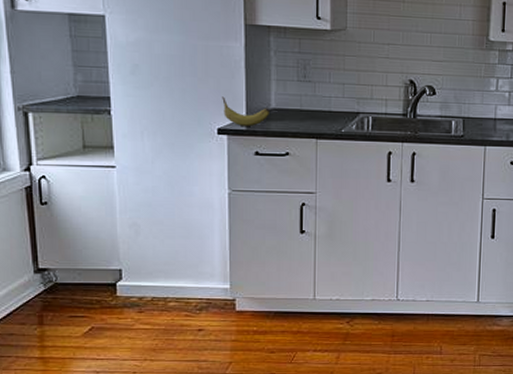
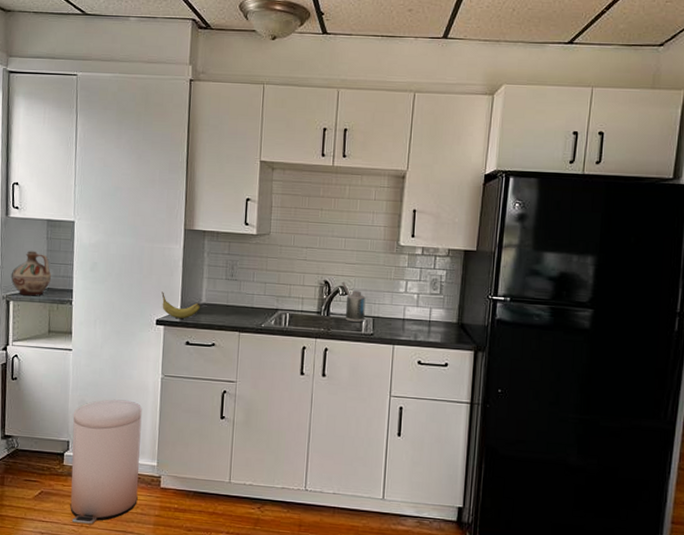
ceramic jug: none [27,51,81,106] -> present [12,251,52,296]
pedal bin: none [125,219,210,358] -> present [70,399,142,525]
soap dispenser: none [429,80,455,124] -> present [342,281,366,323]

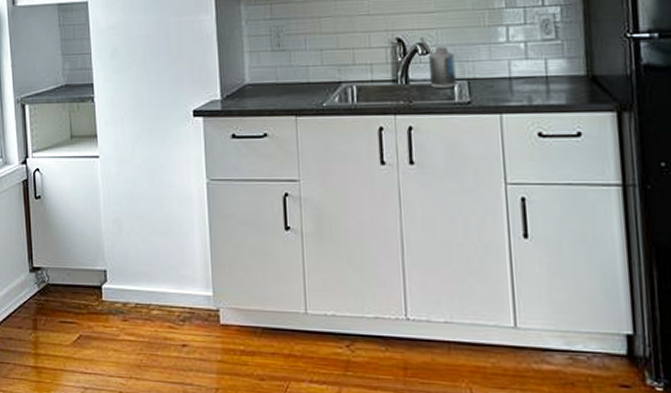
ceramic jug: present [12,251,52,296] -> none [25,42,69,97]
pedal bin: present [70,399,142,525] -> none [108,214,194,376]
fruit: present [162,292,201,319] -> none [196,75,245,106]

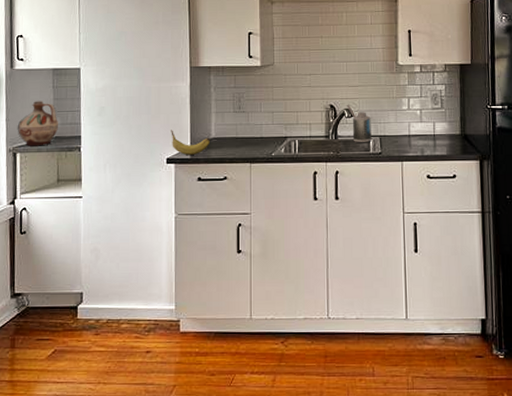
ceramic jug: none [25,42,69,97] -> present [18,101,59,146]
fruit: none [196,75,245,106] -> present [171,130,211,155]

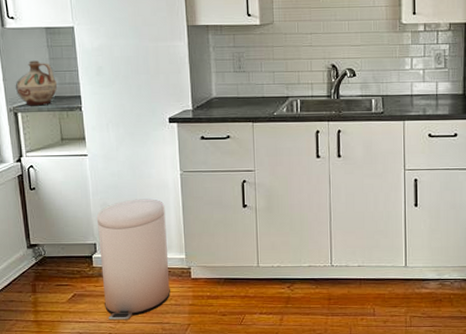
pedal bin: none [86,243,157,381] -> present [97,199,170,321]
fruit: present [171,130,211,155] -> none [171,90,212,114]
soap dispenser: present [347,104,372,143] -> none [349,64,374,103]

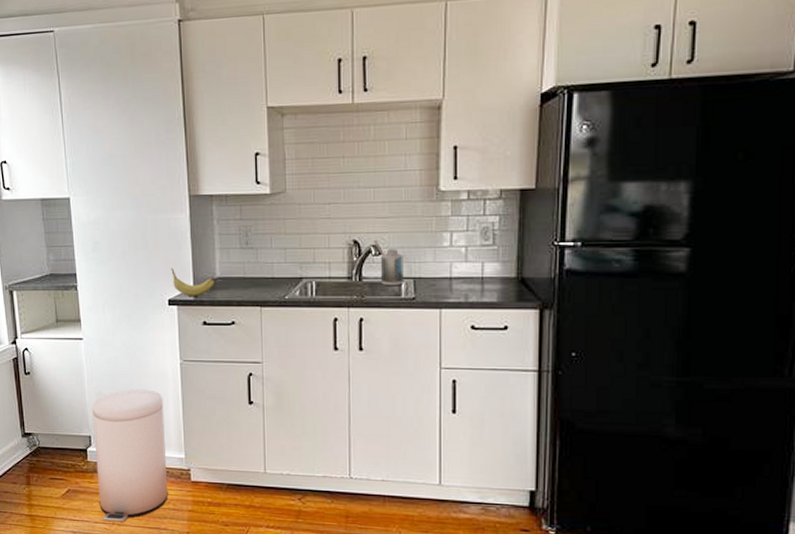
ceramic jug: present [16,60,58,106] -> none [12,235,53,284]
fruit: none [171,90,212,114] -> present [171,268,216,296]
soap dispenser: none [349,64,374,103] -> present [374,239,404,286]

